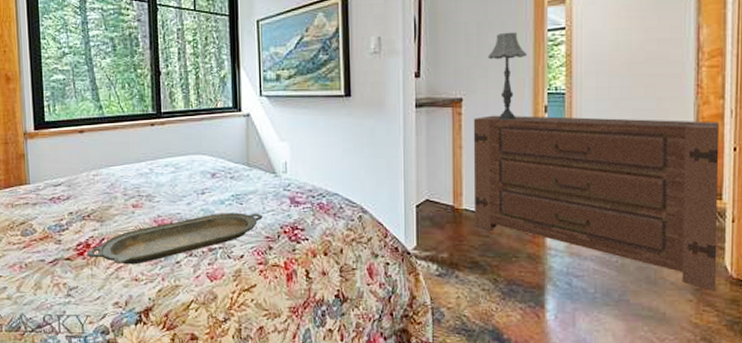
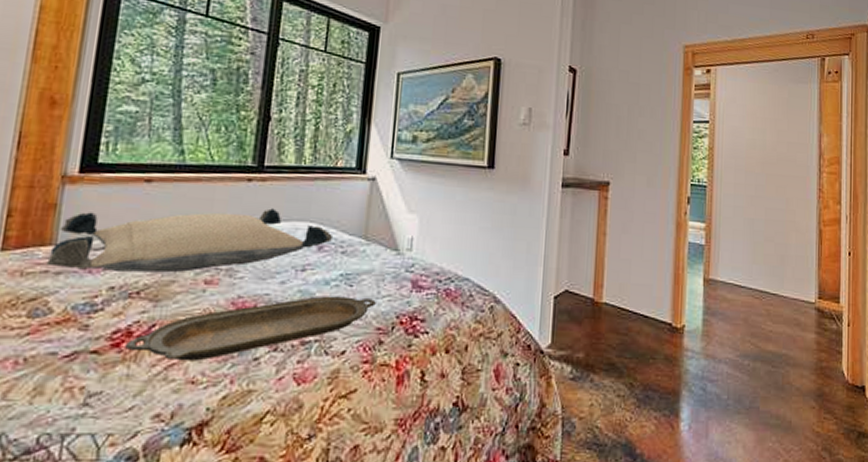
pillow: none [26,146,223,201] -> present [46,208,334,273]
dresser: present [473,115,720,291] -> none [614,202,837,397]
table lamp: present [488,32,527,120] -> none [637,119,673,209]

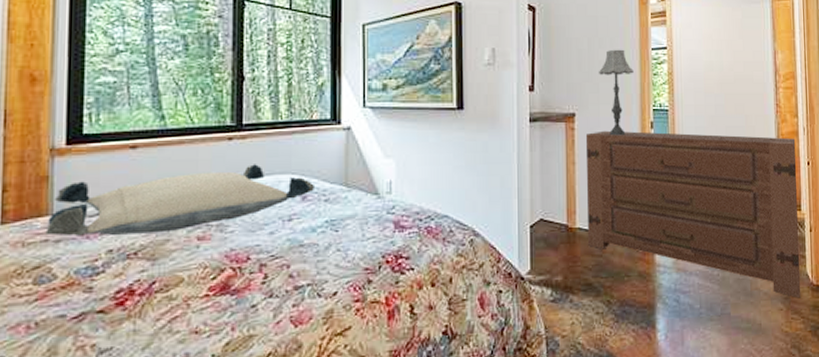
serving tray: present [123,296,376,361] -> none [127,240,362,314]
dresser: none [614,202,837,397] -> present [585,130,801,298]
table lamp: none [637,119,673,209] -> present [599,49,634,136]

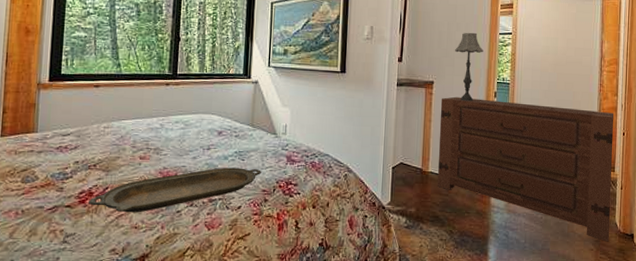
pillow: present [45,164,316,236] -> none [32,105,229,152]
serving tray: none [127,240,362,314] -> present [87,167,261,213]

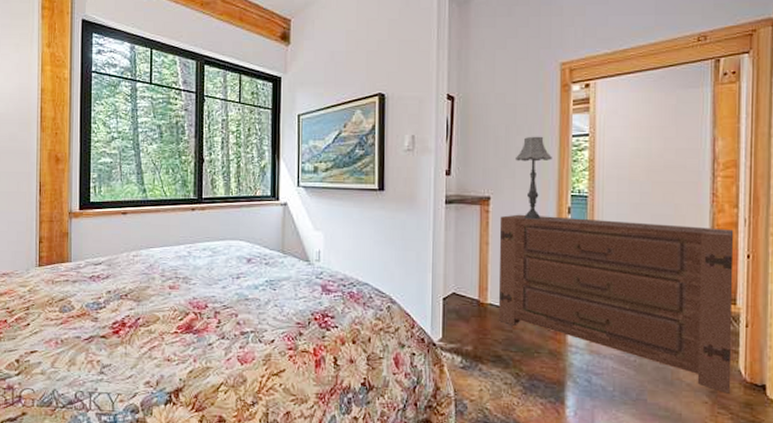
serving tray: present [87,167,261,213] -> none [121,297,295,345]

